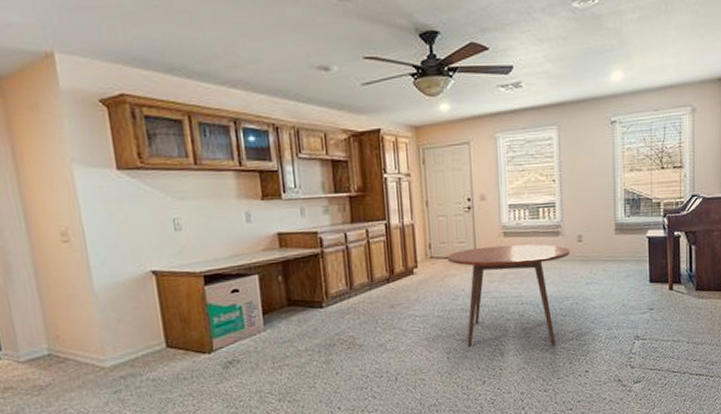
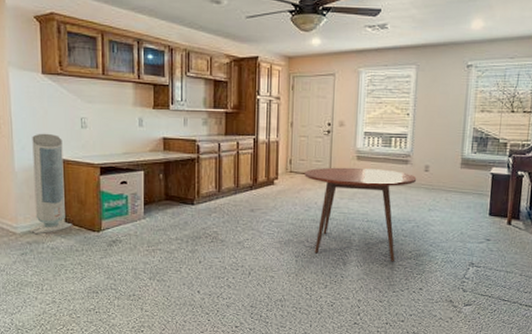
air purifier: none [112,241,176,366] -> present [29,133,72,235]

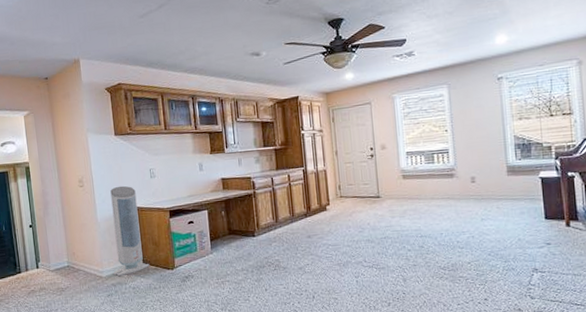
dining table: present [304,167,417,262] -> none [354,185,465,275]

